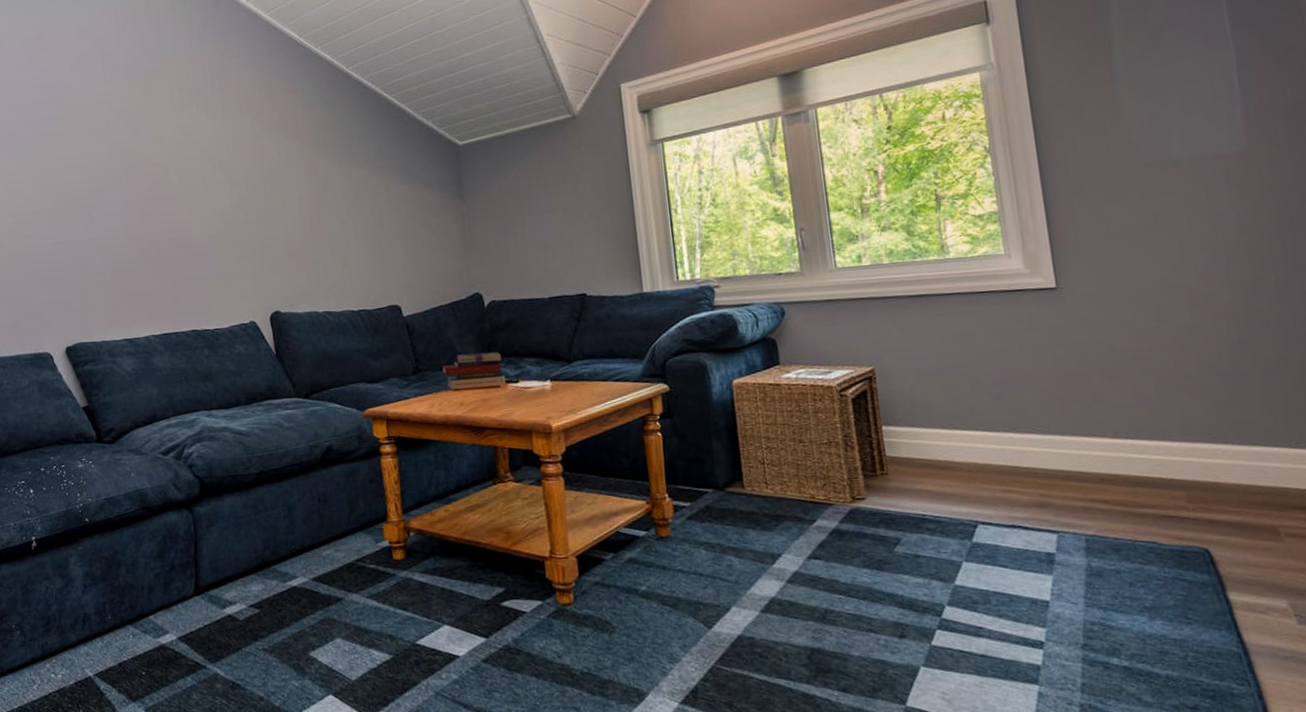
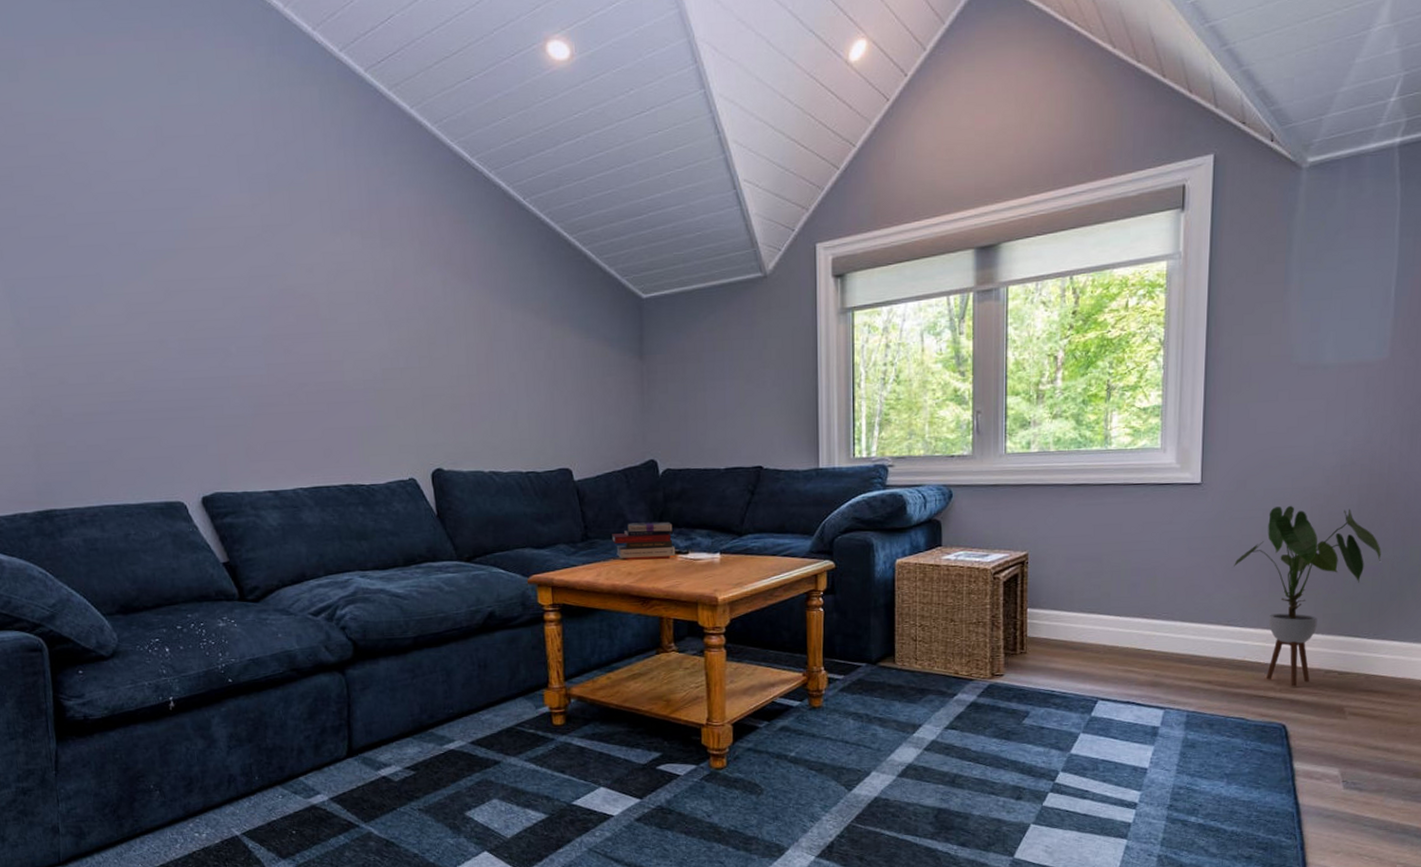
house plant: none [1110,305,1286,505] -> present [1234,505,1381,687]

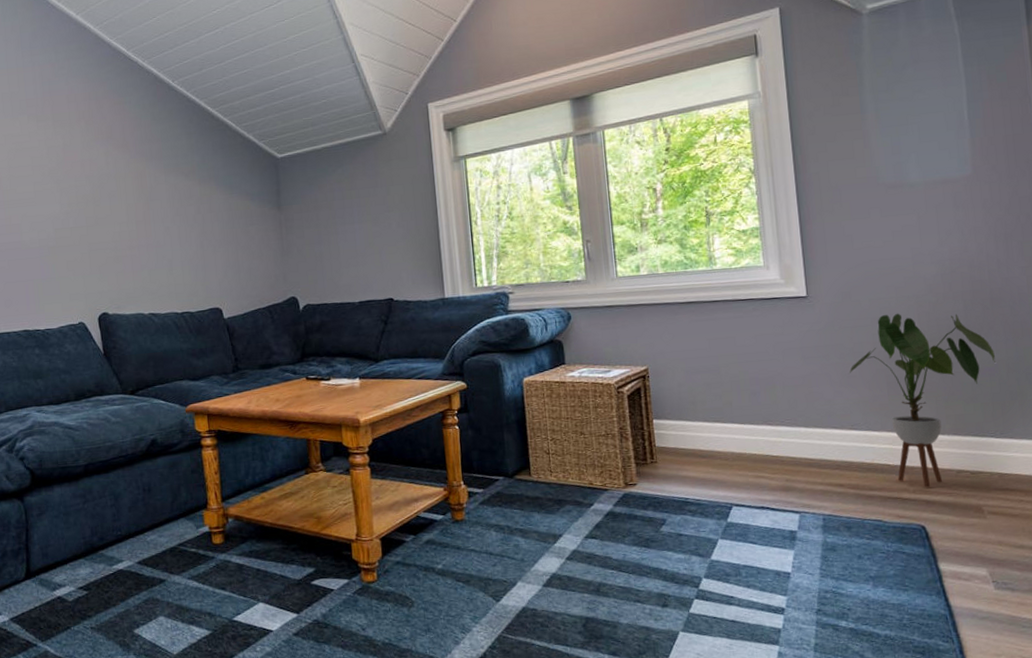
books: present [612,521,676,561] -> none [260,351,319,388]

